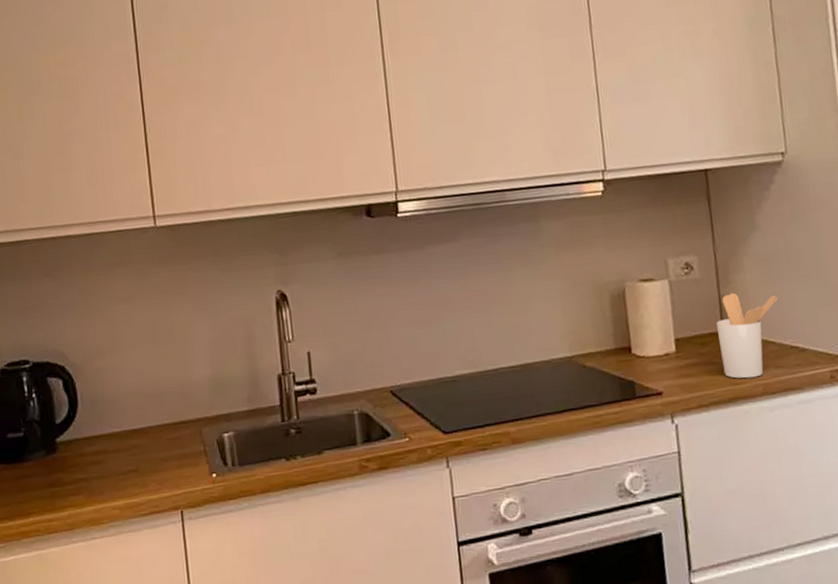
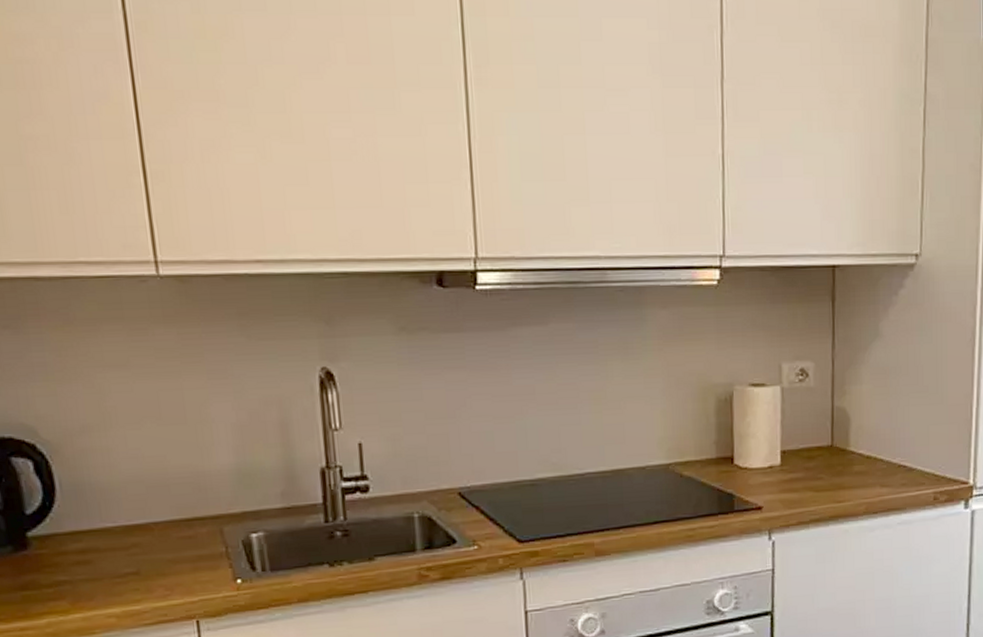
utensil holder: present [716,293,778,379] -> none [825,405,893,496]

